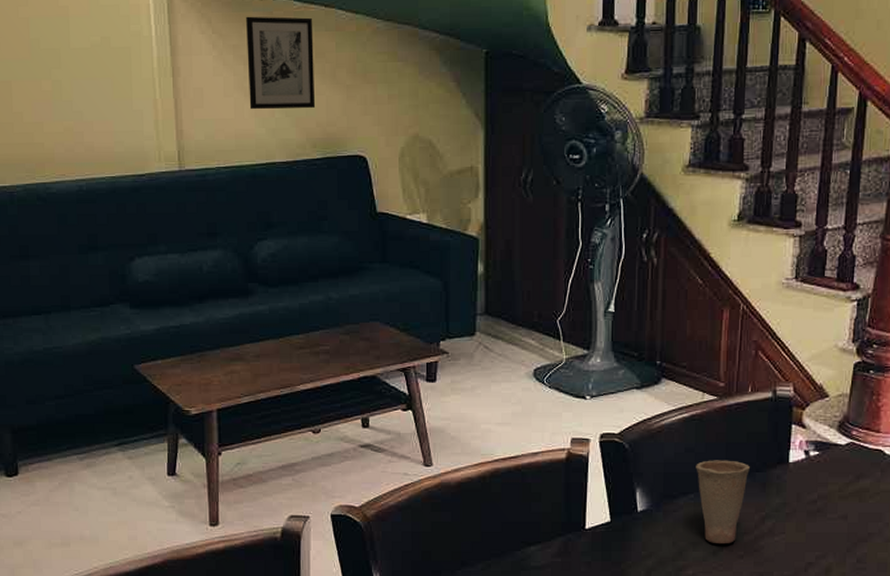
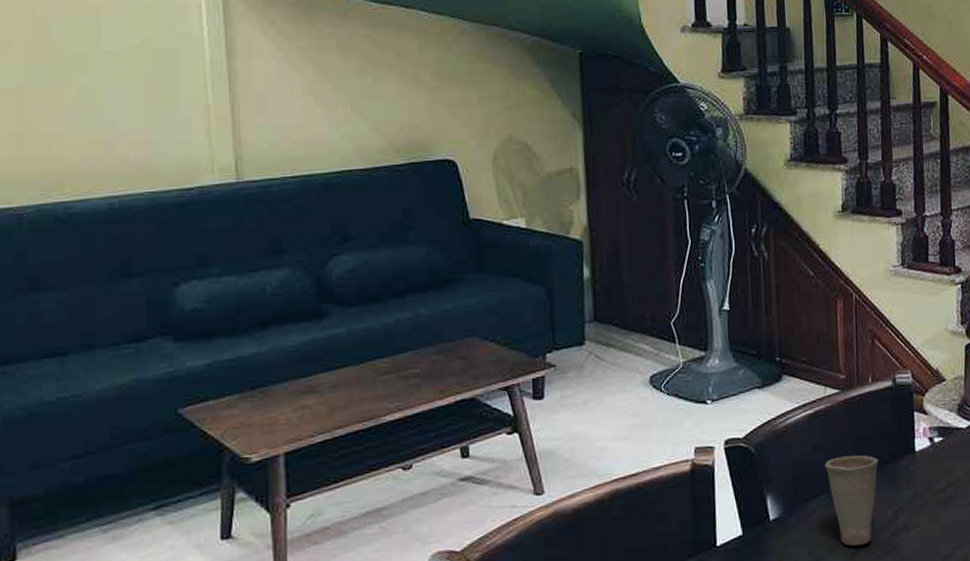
wall art: present [246,16,316,110] -> none [316,17,397,115]

